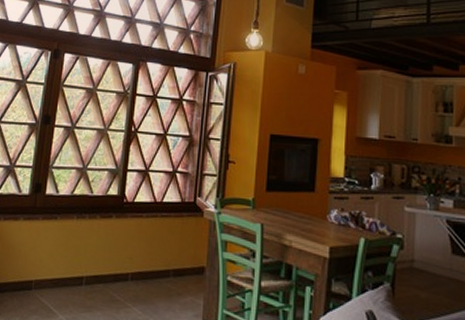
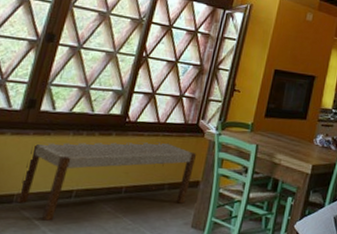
bench: none [35,223,197,309] -> present [16,142,196,221]

